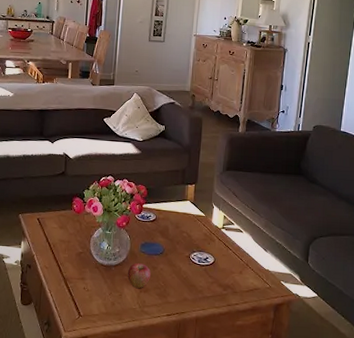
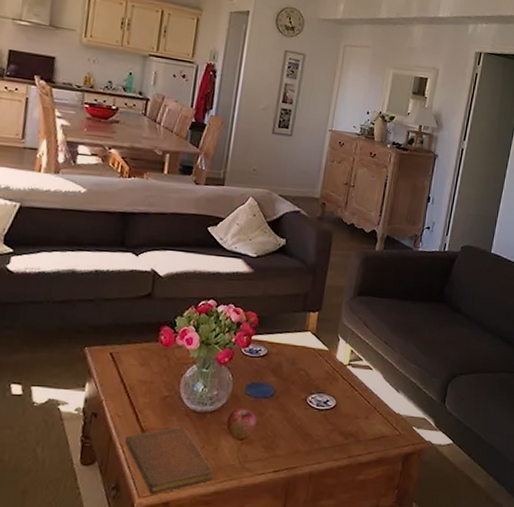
notebook: none [52,277,120,330] -> present [124,427,214,495]

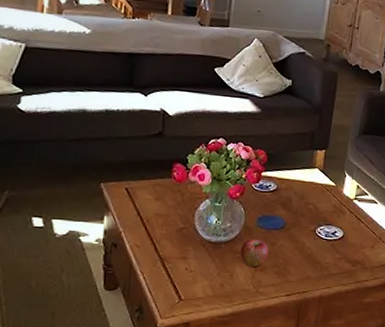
notebook: present [124,427,214,495] -> none [144,256,230,316]

